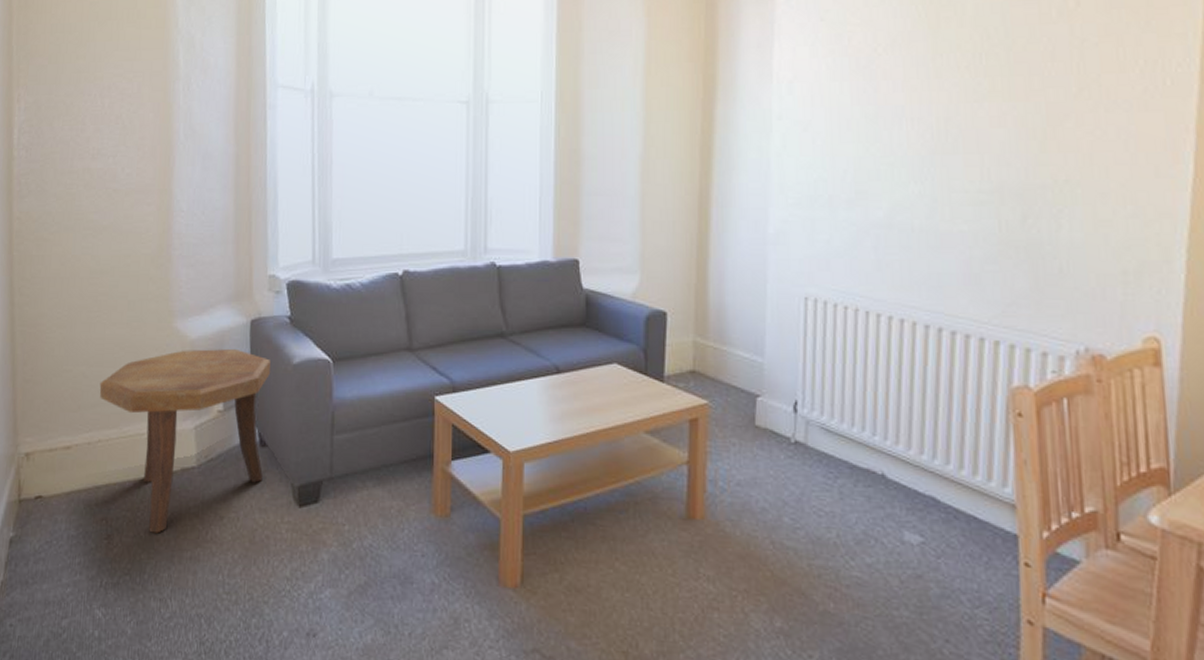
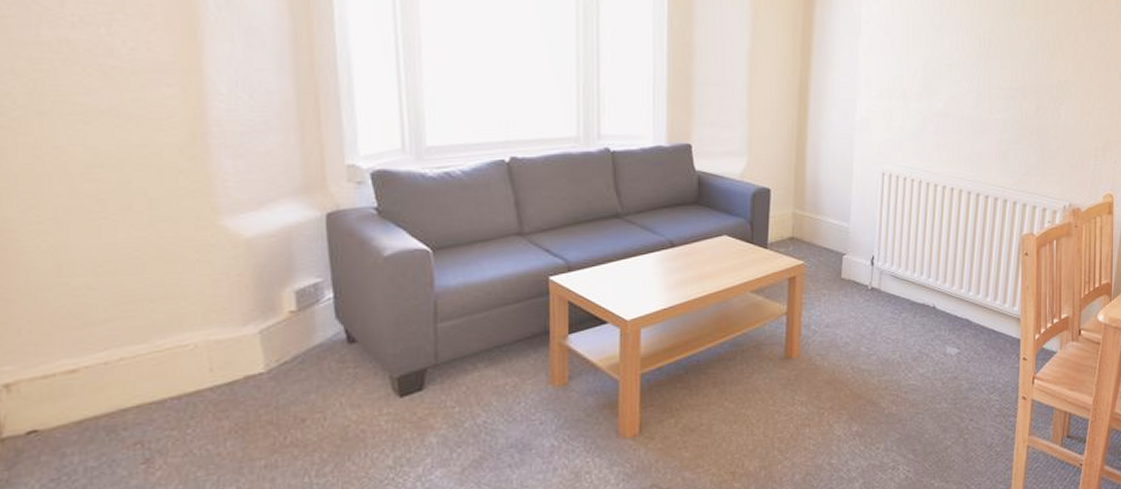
side table: present [99,348,271,534] -> none [115,244,357,449]

